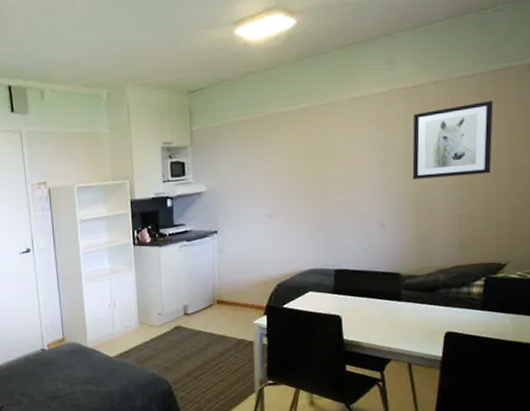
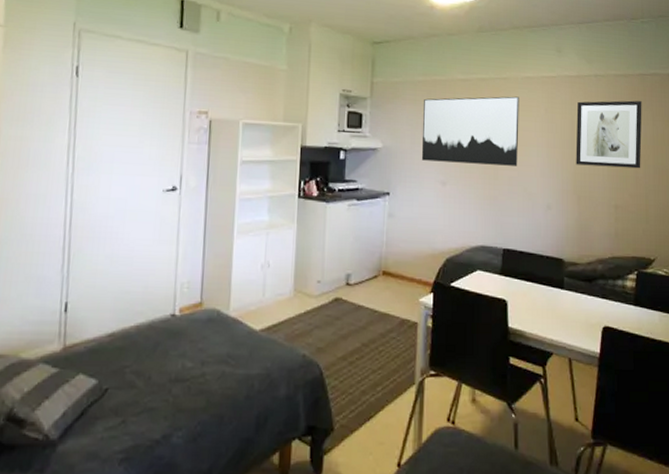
wall art: none [244,119,347,197] -> present [421,96,519,166]

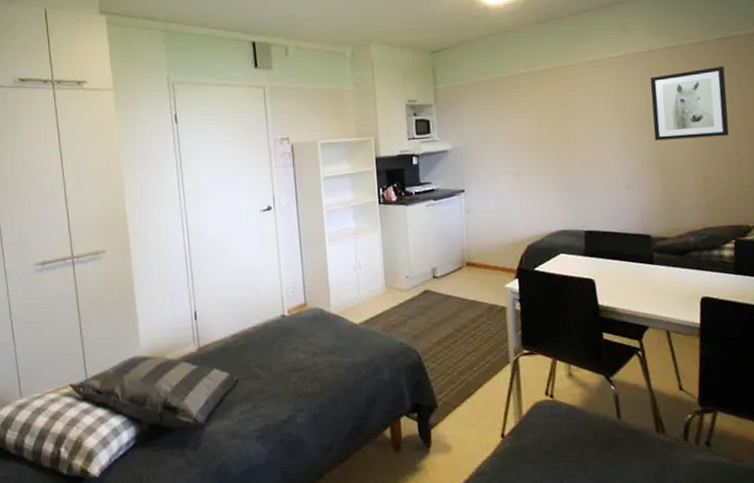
wall art: present [421,96,519,166] -> none [488,81,592,156]

